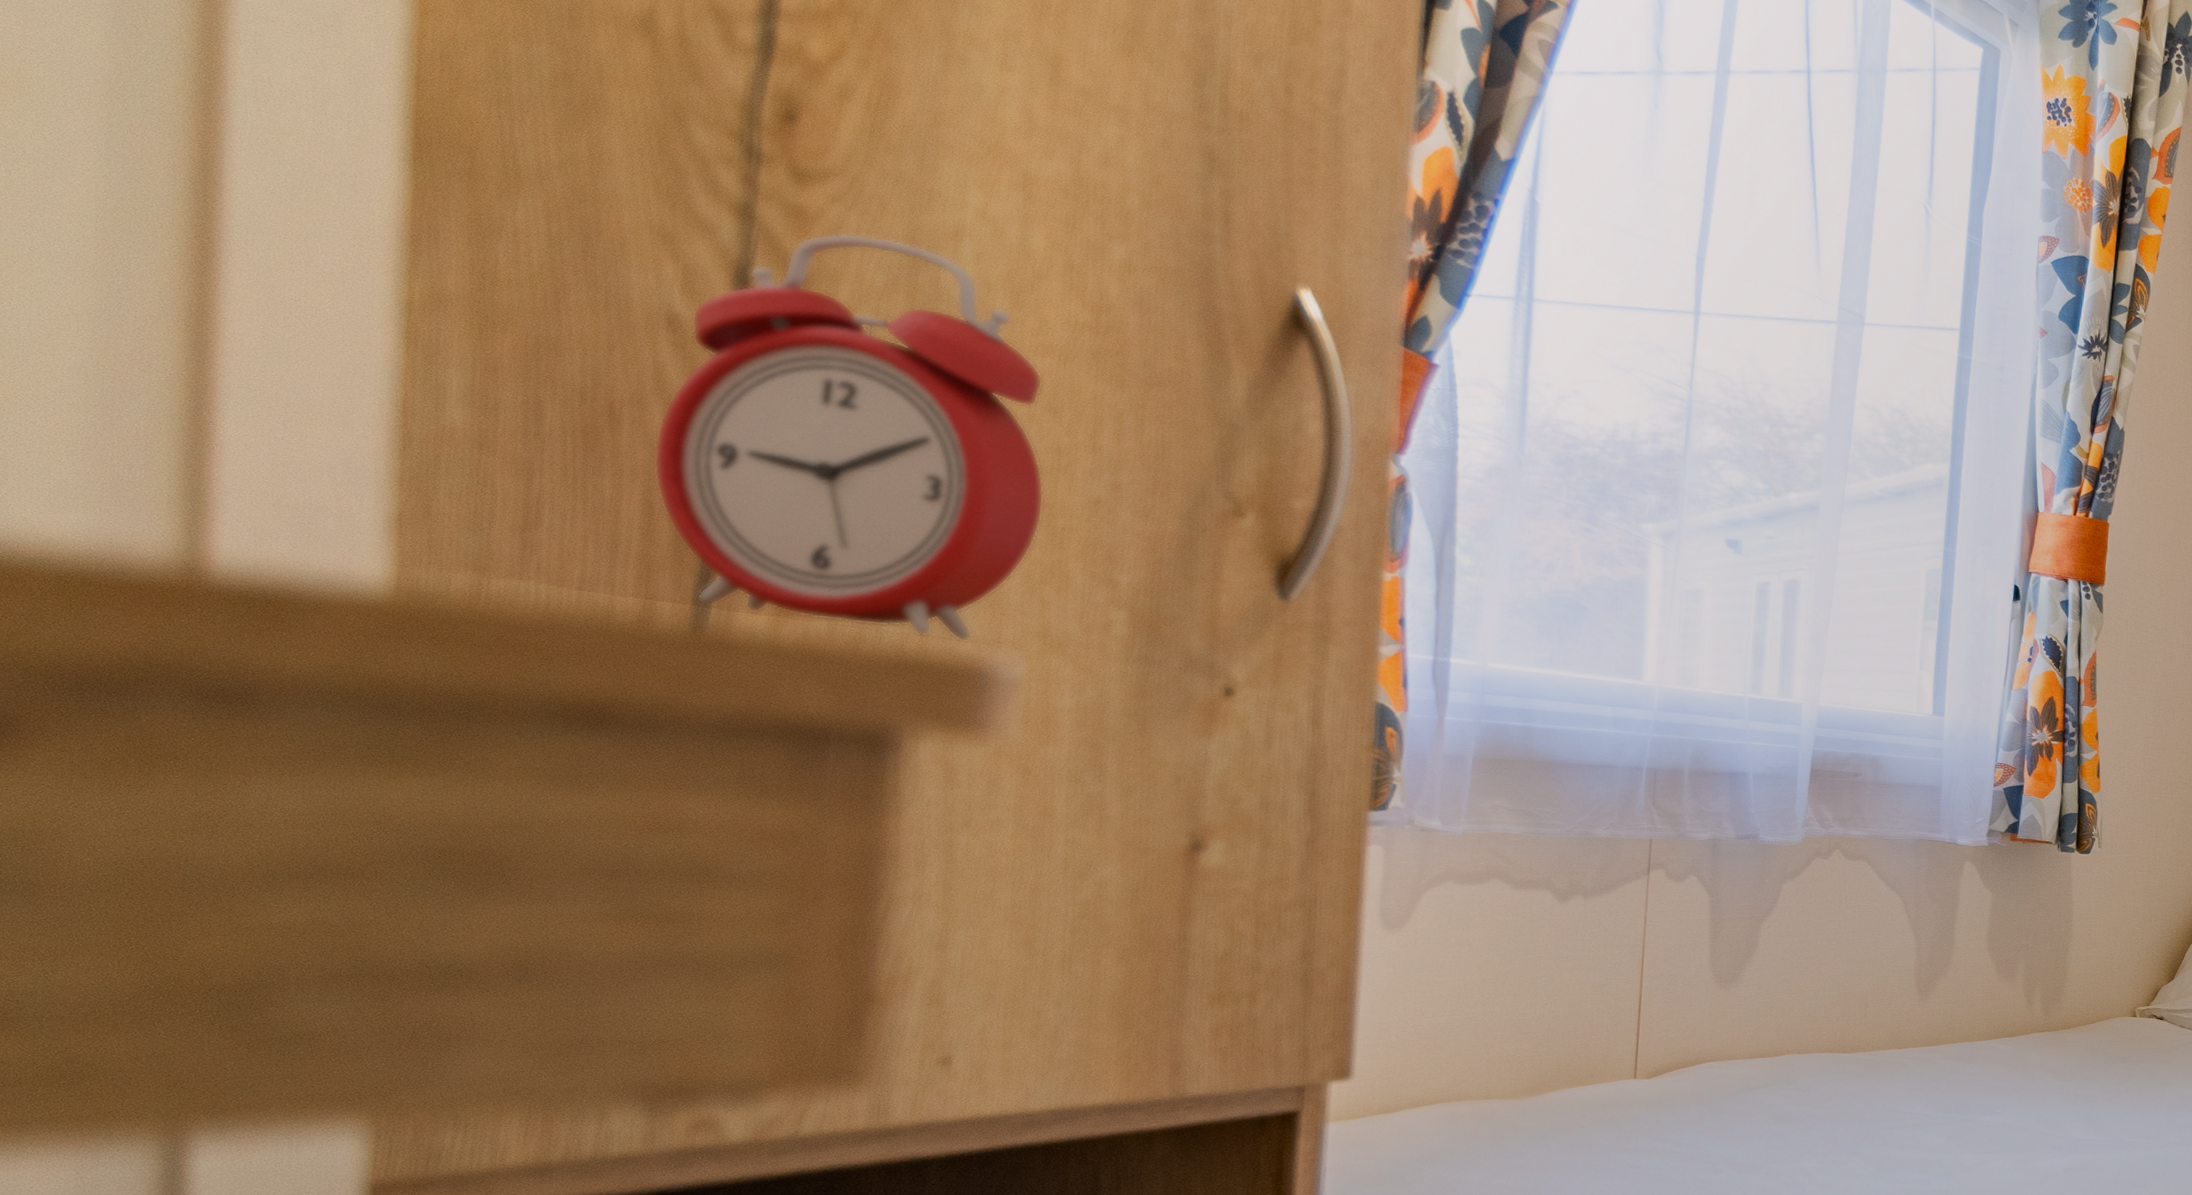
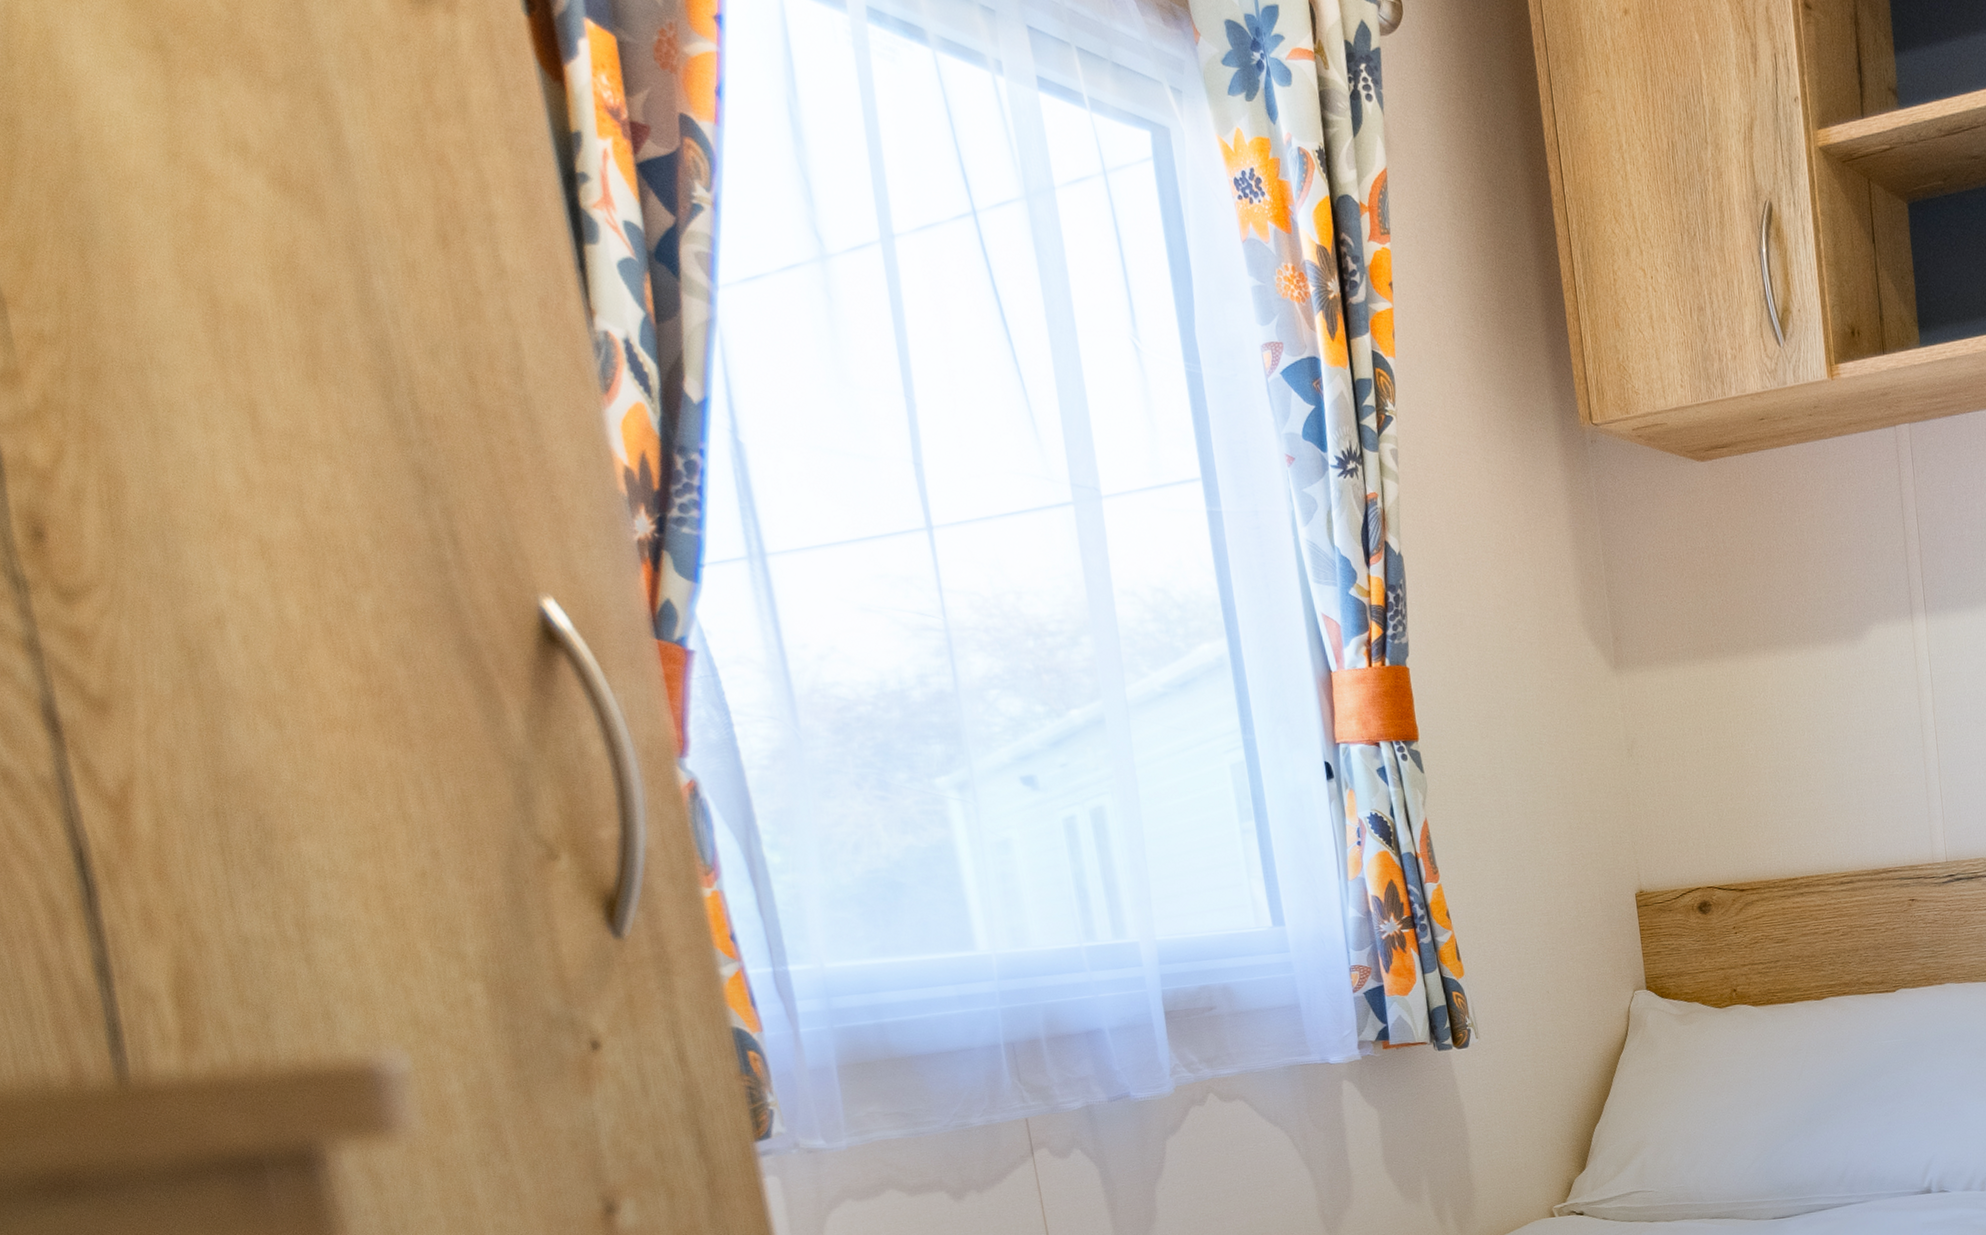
alarm clock: present [653,232,1045,642] -> none [19,641,382,1057]

